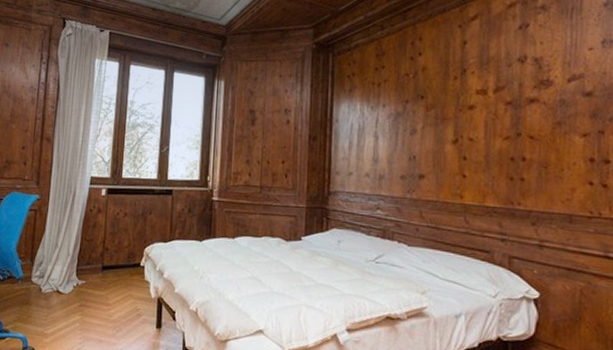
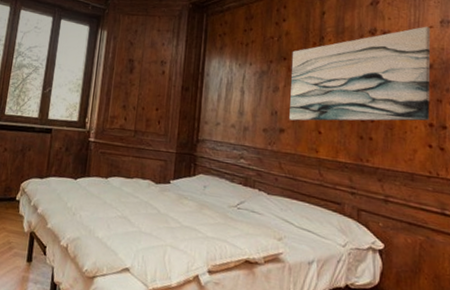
wall art: none [429,48,591,165] -> present [289,26,431,121]

